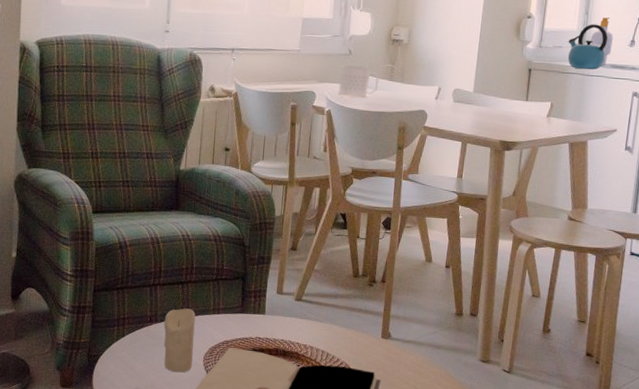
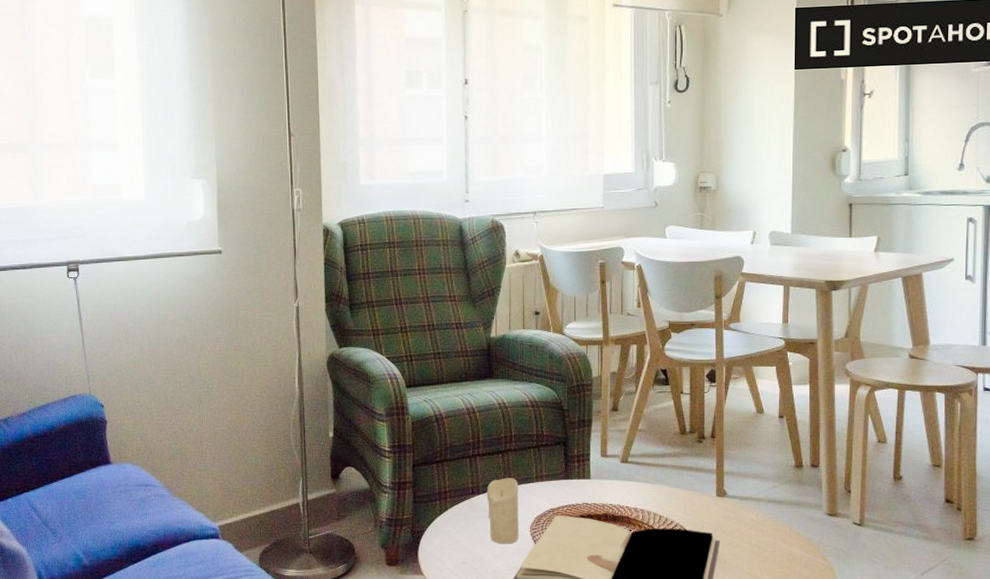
mug: present [338,65,379,98] -> none [647,216,689,250]
kettle: present [567,24,608,70] -> none [889,150,934,200]
soap bottle: present [589,17,613,66] -> none [913,143,939,193]

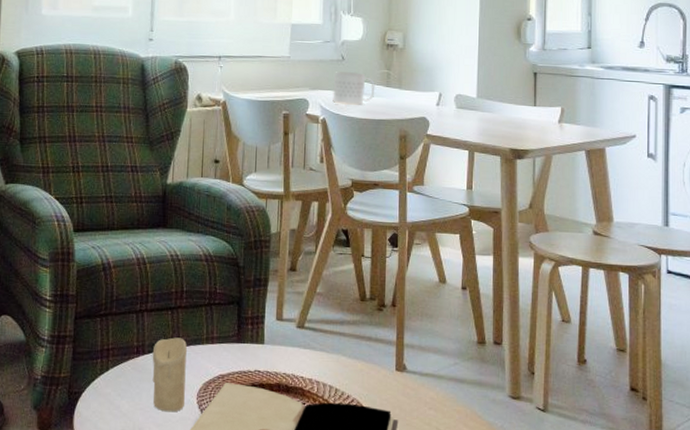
mug: none [647,216,689,250] -> present [333,71,376,105]

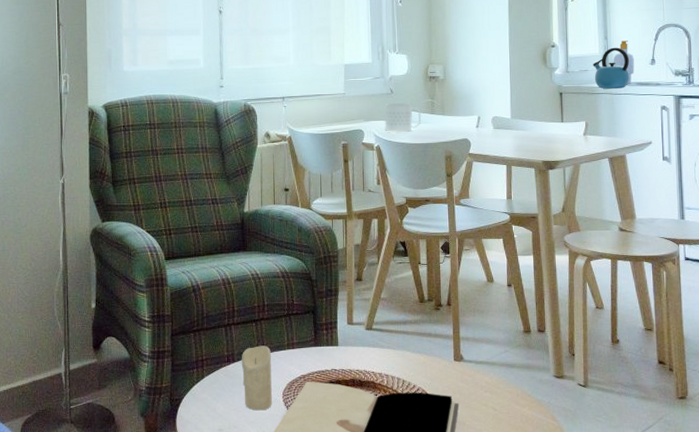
kettle: none [573,25,616,73] -> present [593,47,630,90]
soap bottle: none [596,18,621,68] -> present [613,41,635,84]

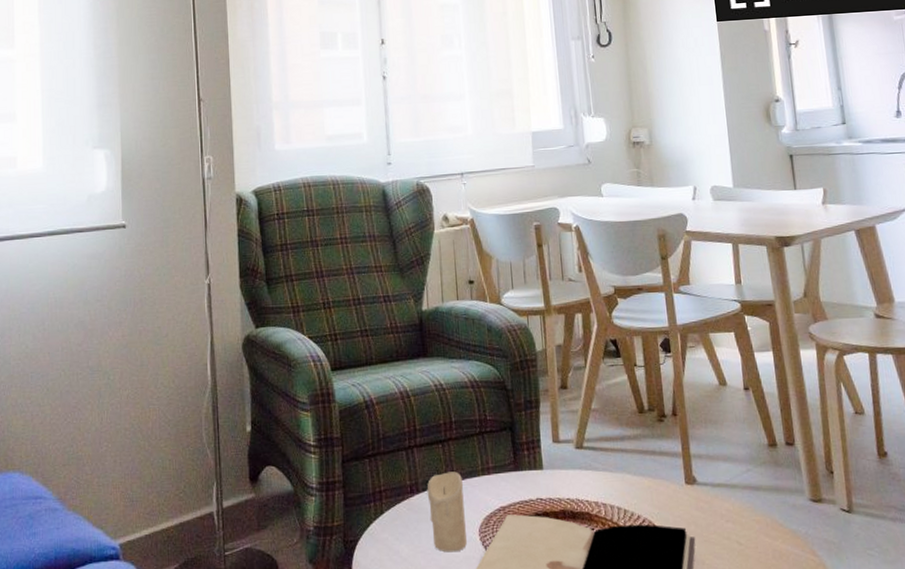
mug: present [384,102,422,132] -> none [582,173,627,209]
kettle: present [593,47,630,90] -> none [826,98,873,149]
soap bottle: present [613,41,635,84] -> none [850,90,878,141]

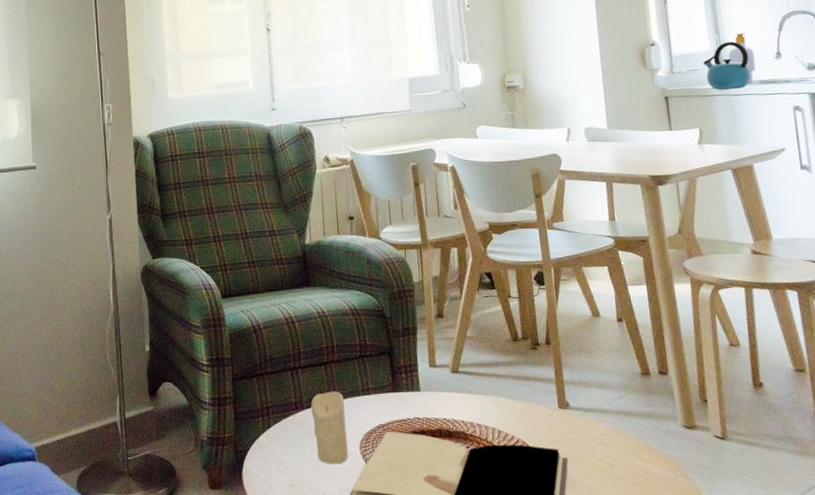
kettle: none [826,98,873,149] -> present [703,41,752,90]
soap bottle: none [850,90,878,141] -> present [728,33,756,83]

